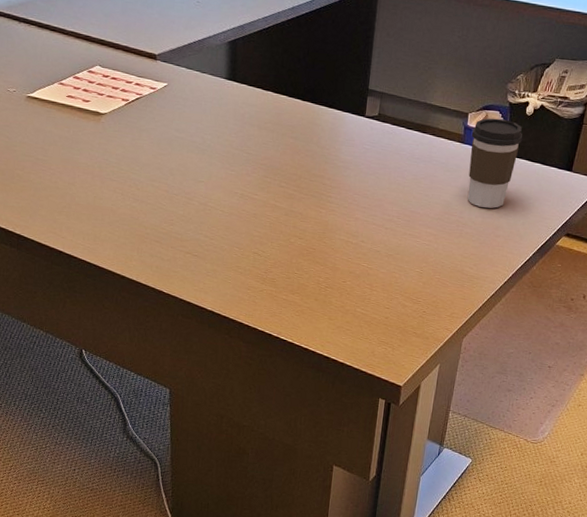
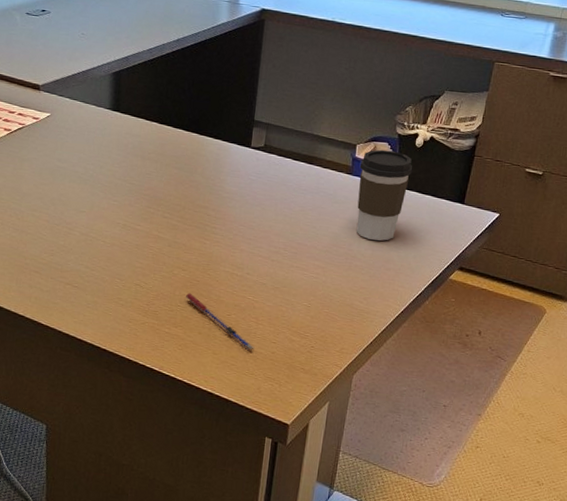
pen: none [302,260,369,316] -> present [186,292,255,350]

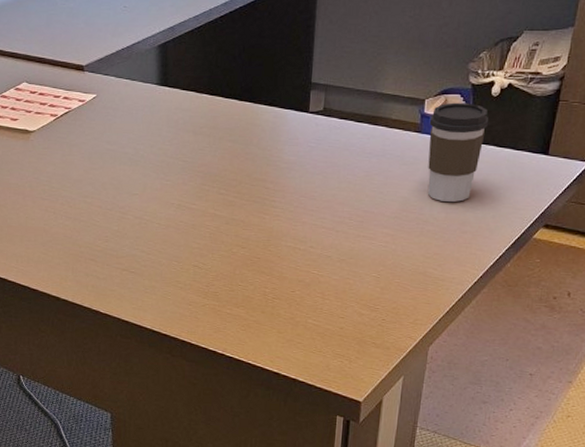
pen: present [186,292,255,350] -> none [247,271,322,327]

